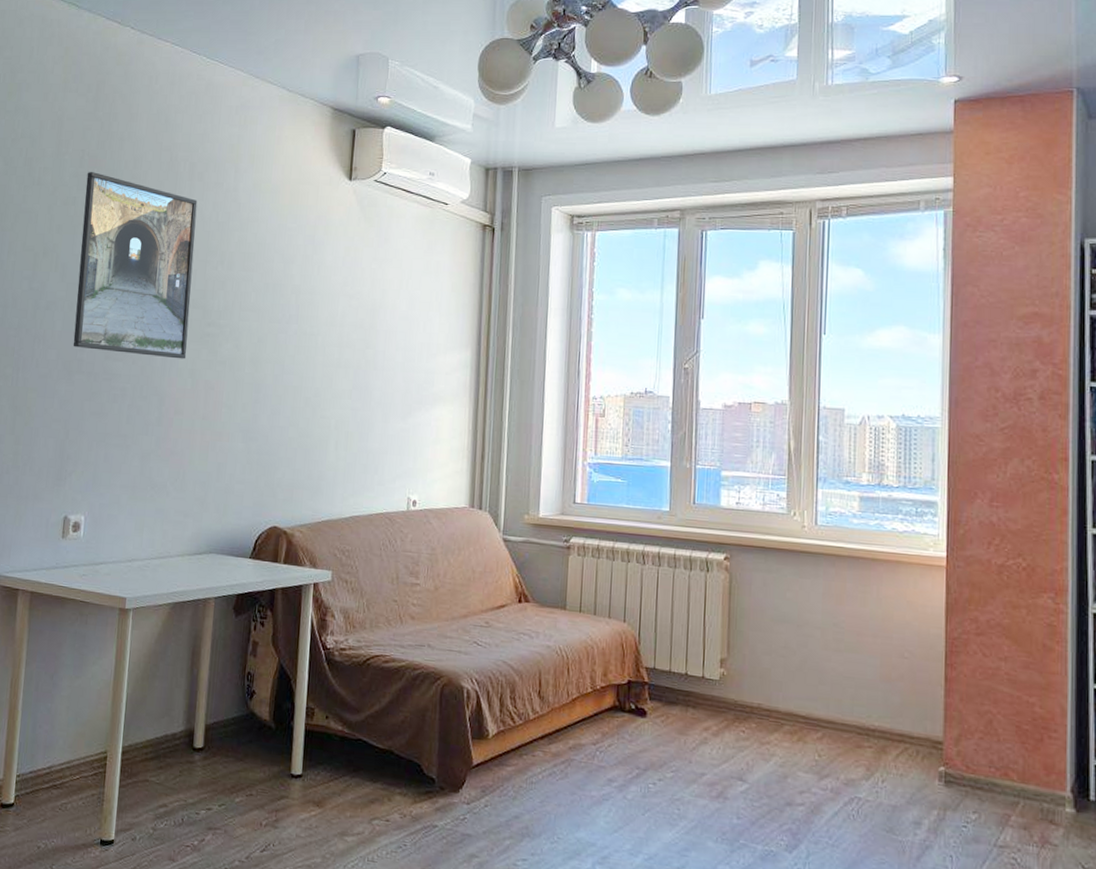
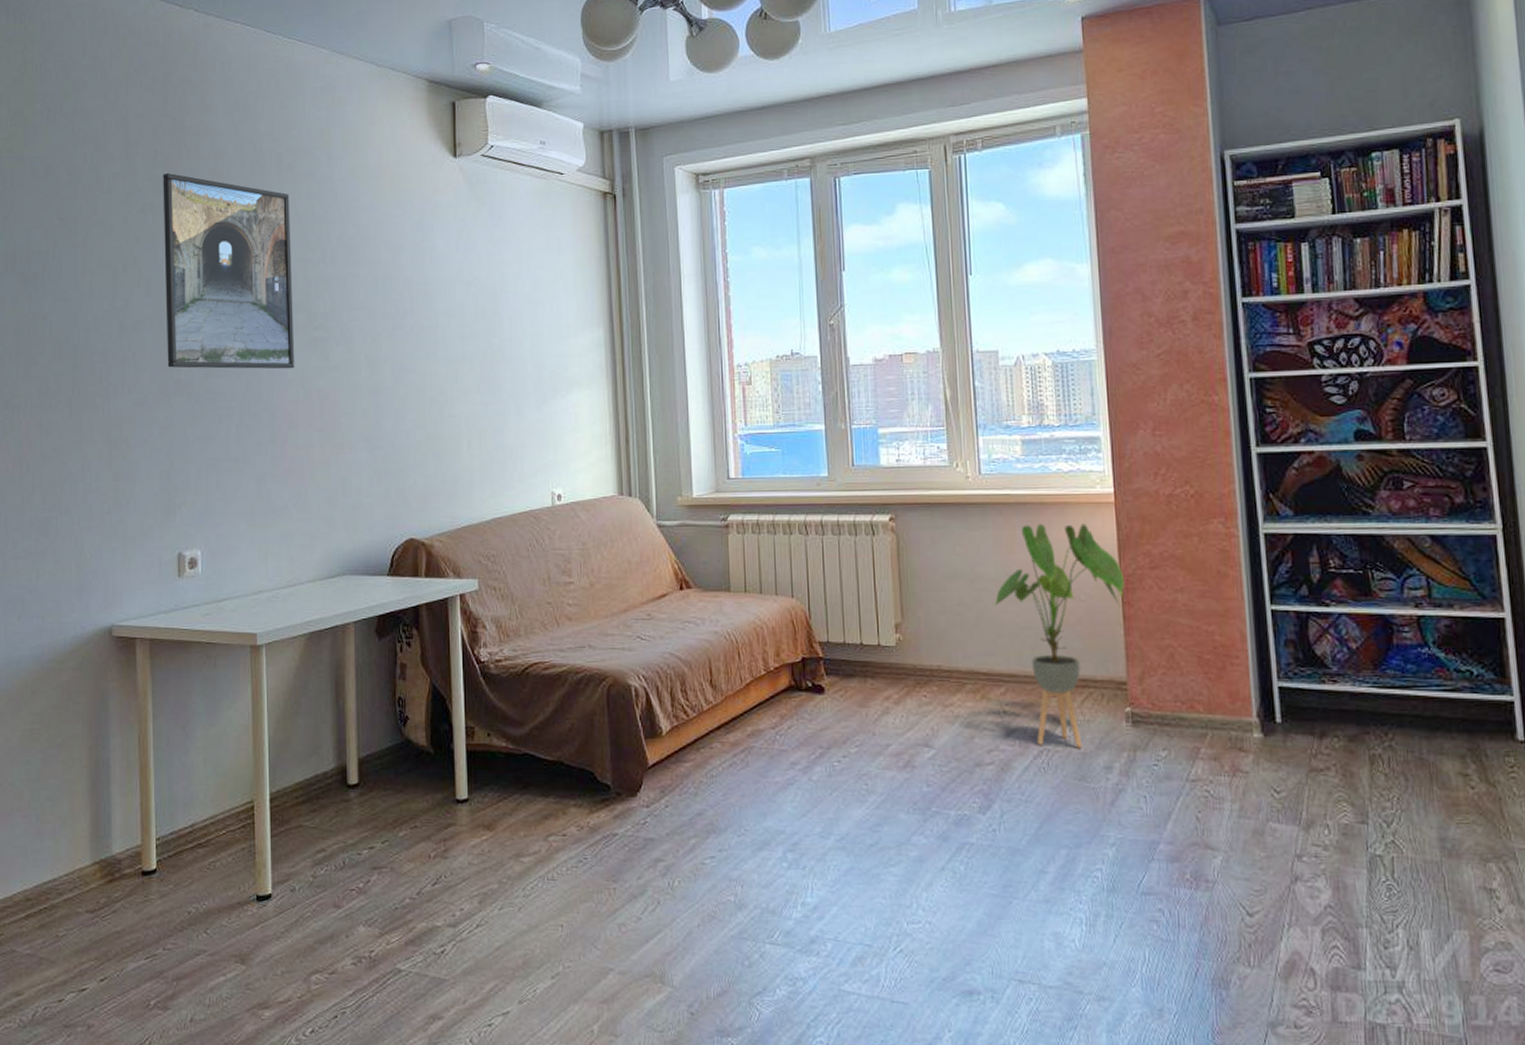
house plant: none [818,578,949,801] -> present [994,523,1124,748]

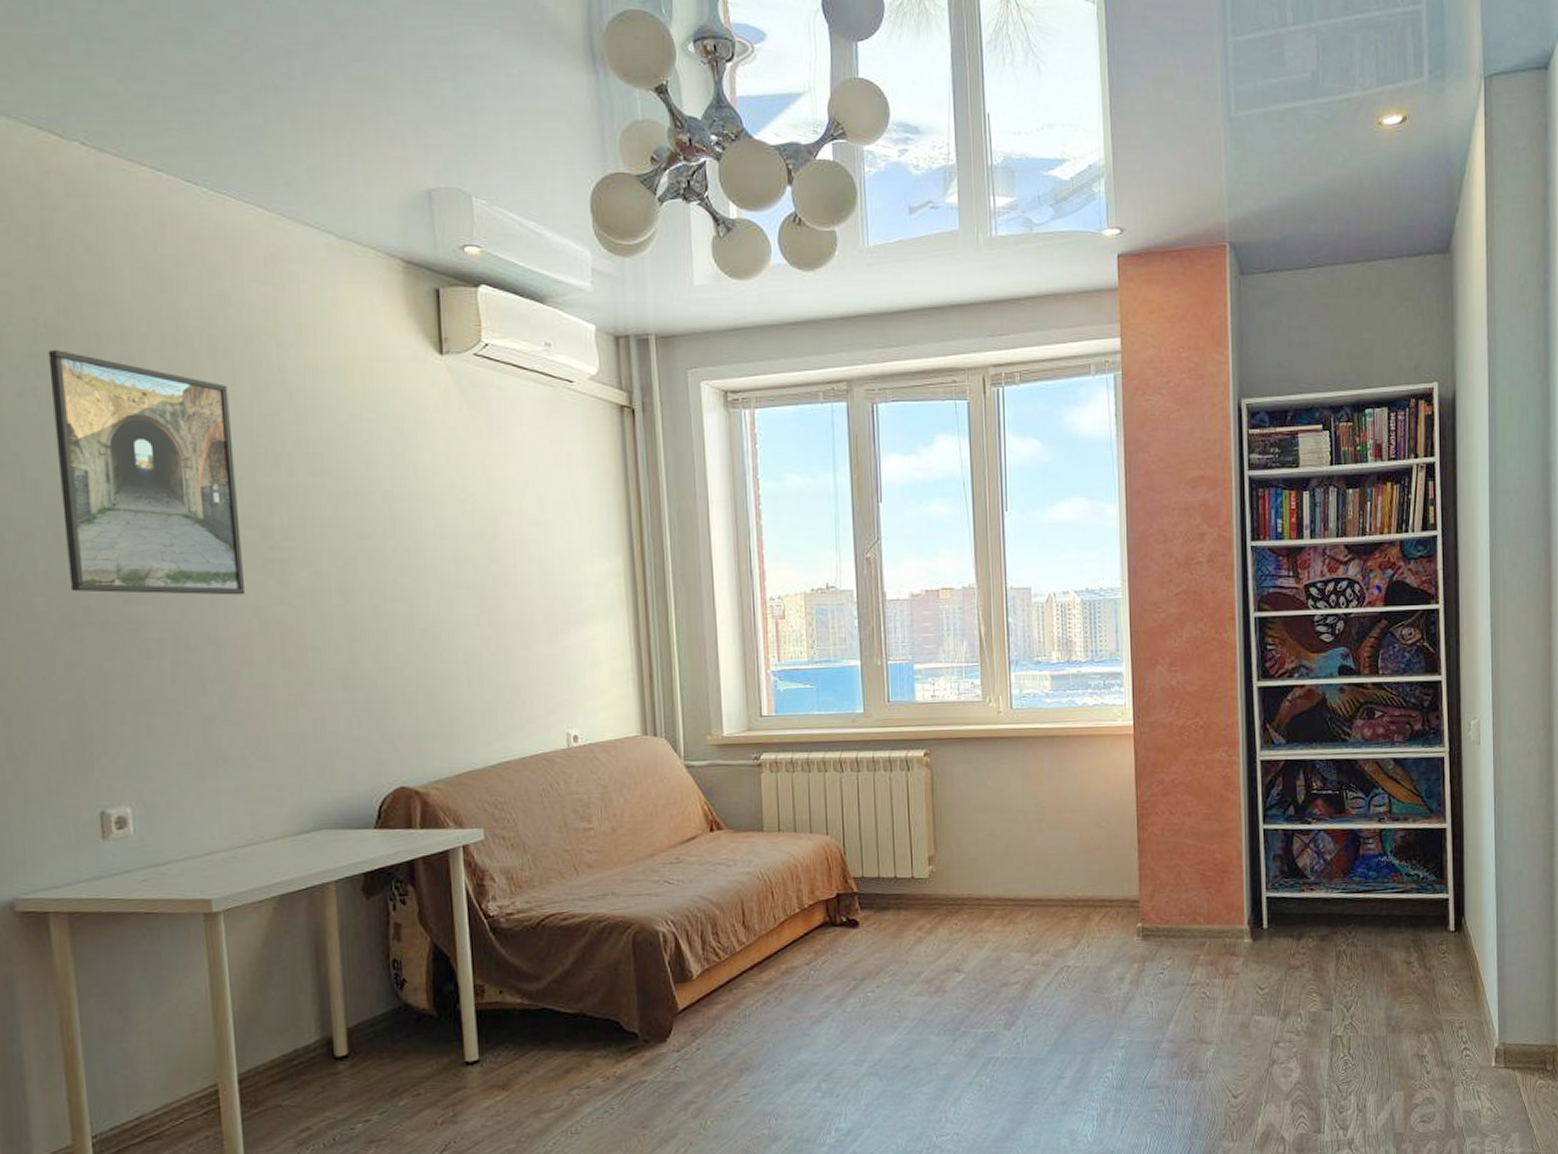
house plant: present [994,523,1124,748] -> none [1022,755,1139,963]

